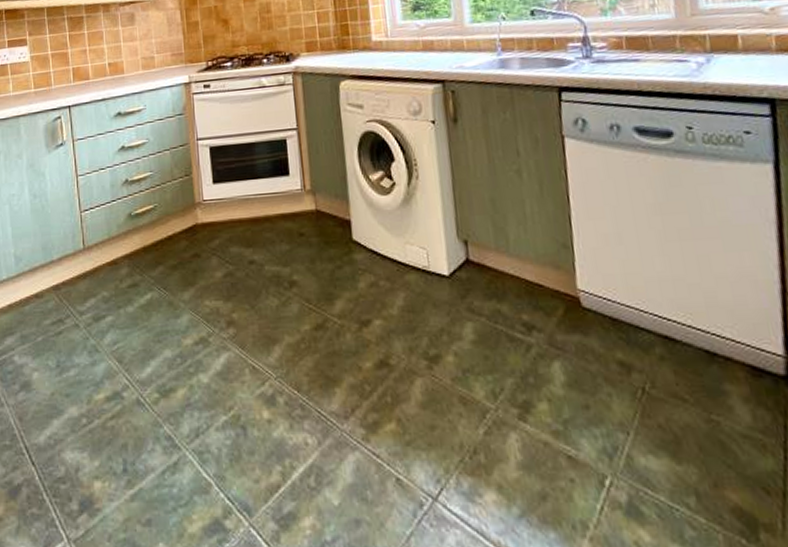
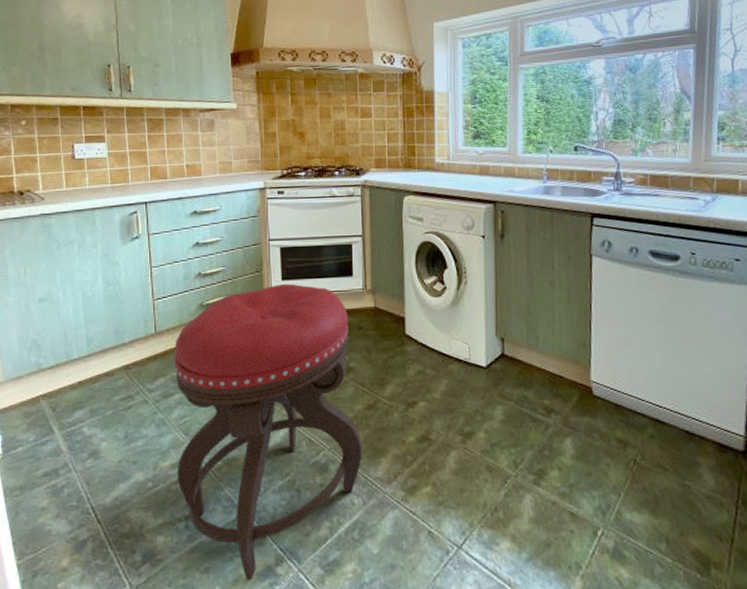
stool: none [103,187,314,537] -> present [173,283,362,581]

